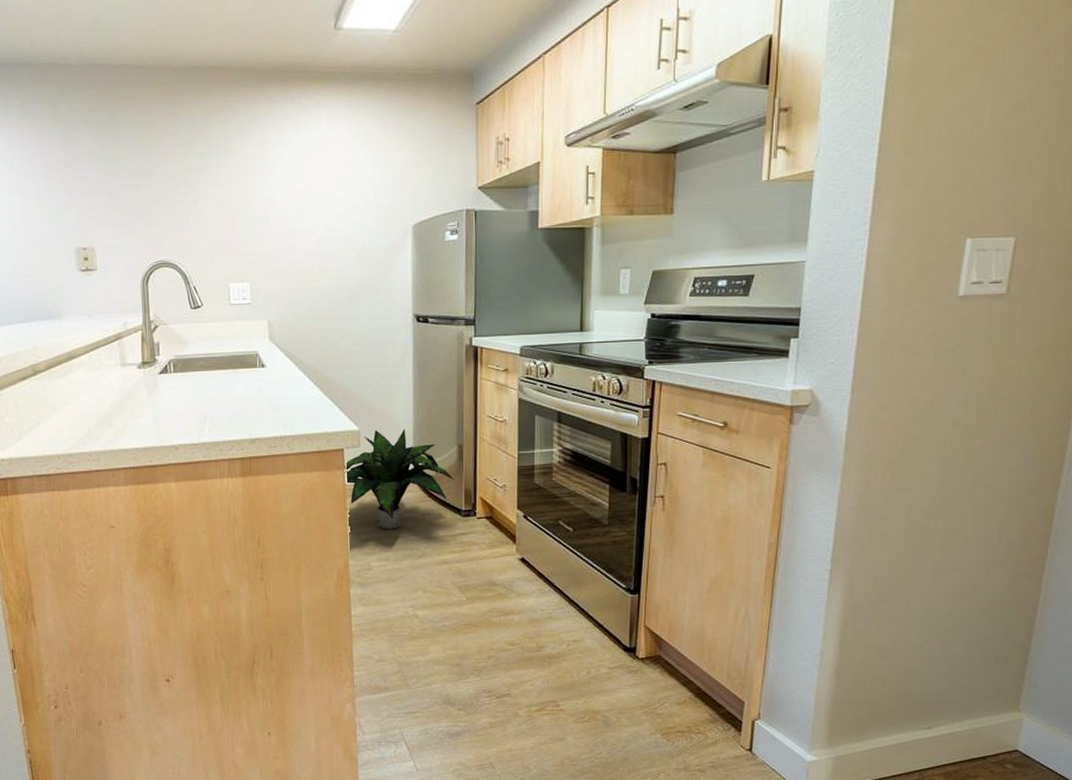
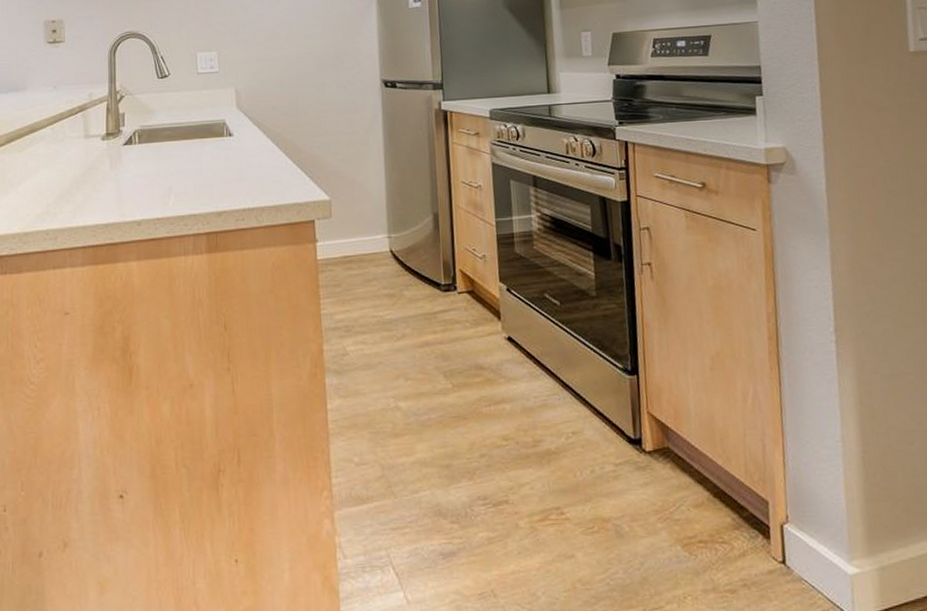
potted plant: present [344,428,455,529] -> none [316,197,432,308]

